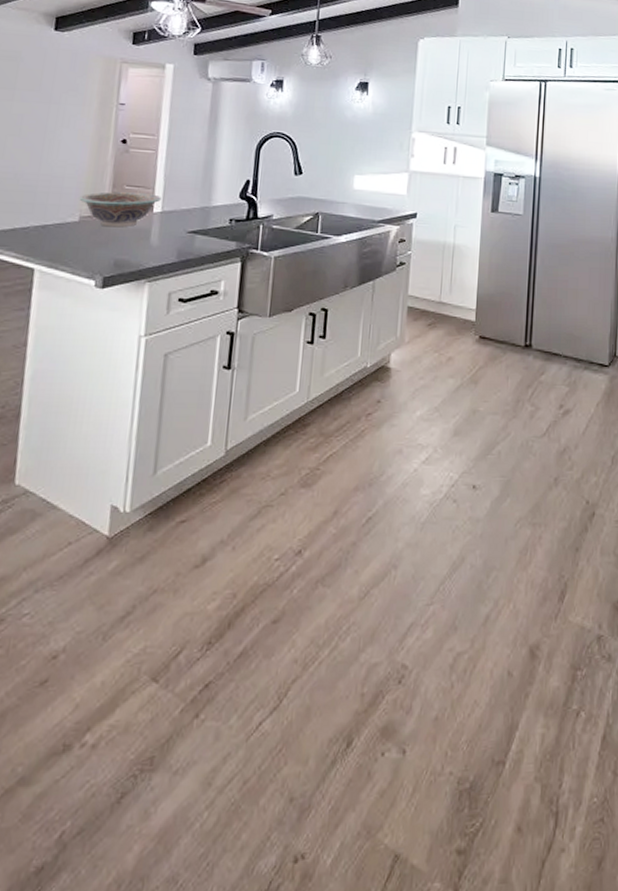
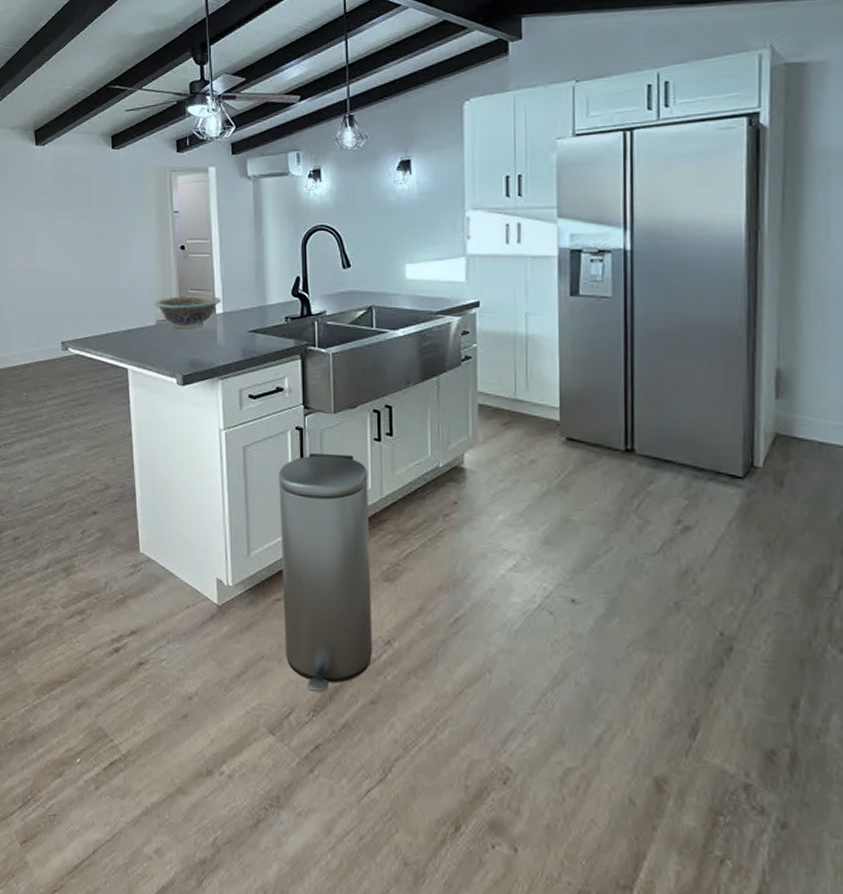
pedal bin: none [183,359,297,622] -> present [278,453,373,693]

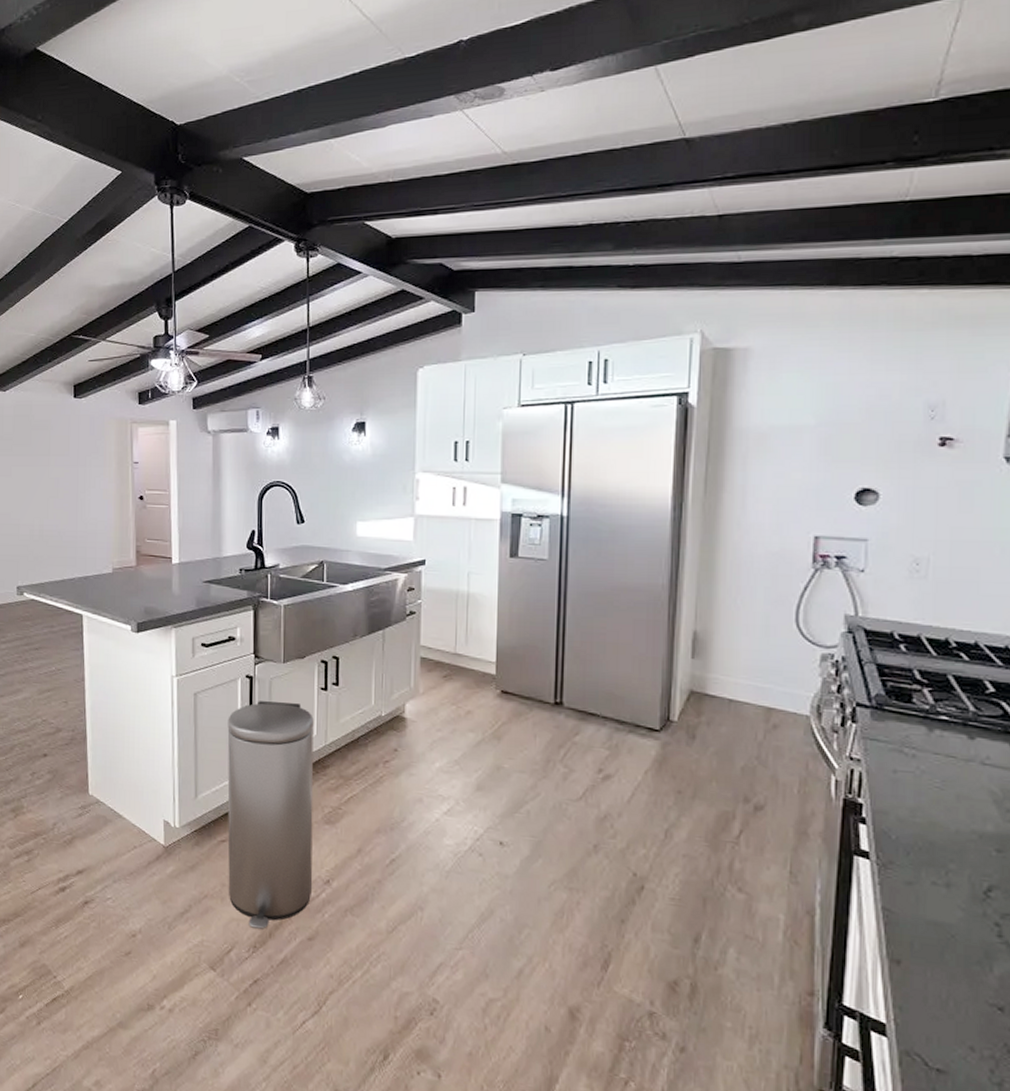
decorative bowl: present [153,296,221,329] -> none [110,545,178,578]

